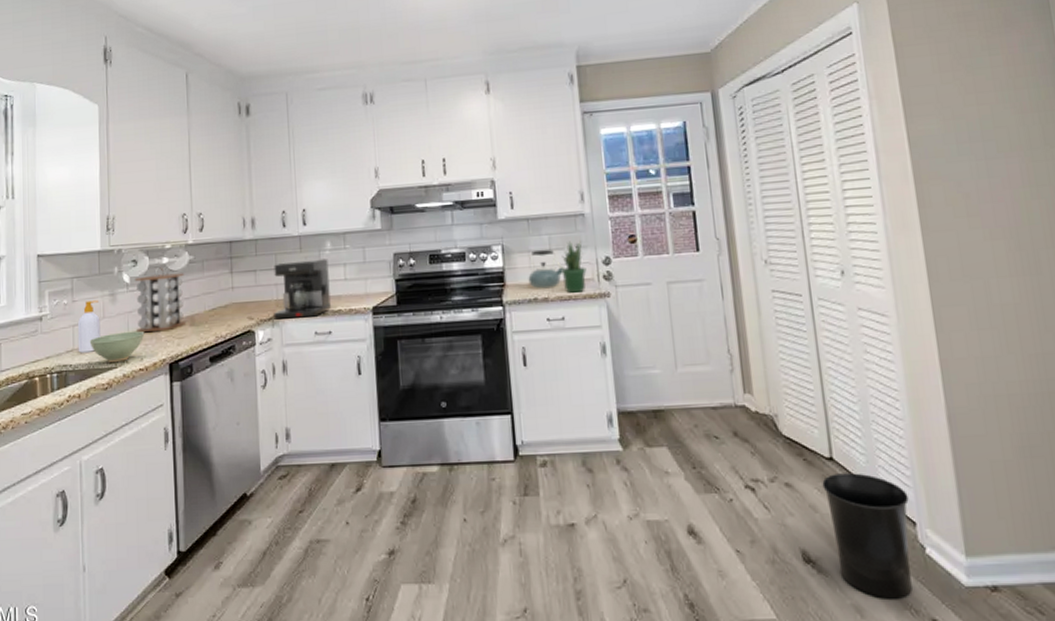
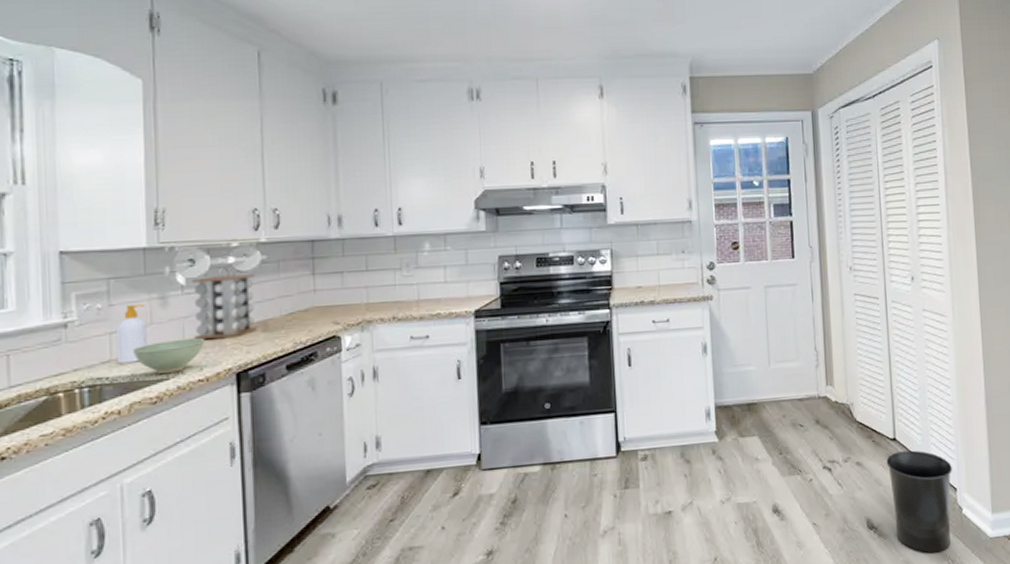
coffee maker: present [273,258,331,320] -> none [363,259,429,324]
kettle: present [528,250,566,289] -> none [636,255,672,293]
planter: present [561,241,587,293] -> none [668,247,692,296]

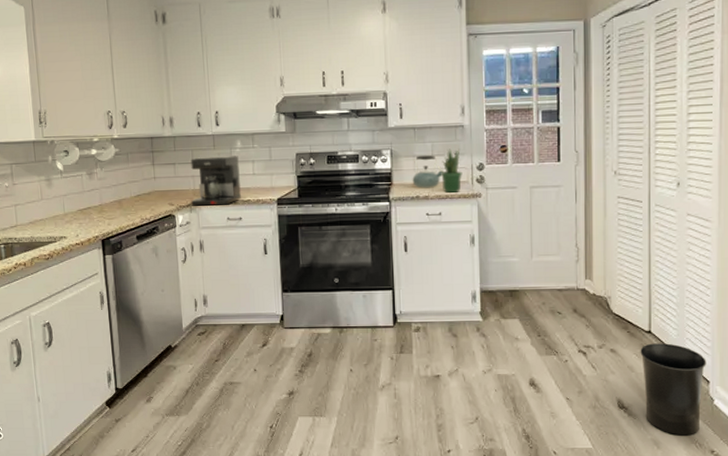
soap bottle: present [115,304,147,364] -> none [18,184,40,228]
bowl: present [132,337,205,375] -> none [30,211,79,238]
spice rack: present [191,266,258,340] -> none [67,157,115,213]
coffee maker: none [363,259,429,324] -> present [191,155,241,206]
kettle: none [636,255,672,293] -> present [412,155,445,189]
planter: none [668,247,692,296] -> present [441,149,463,193]

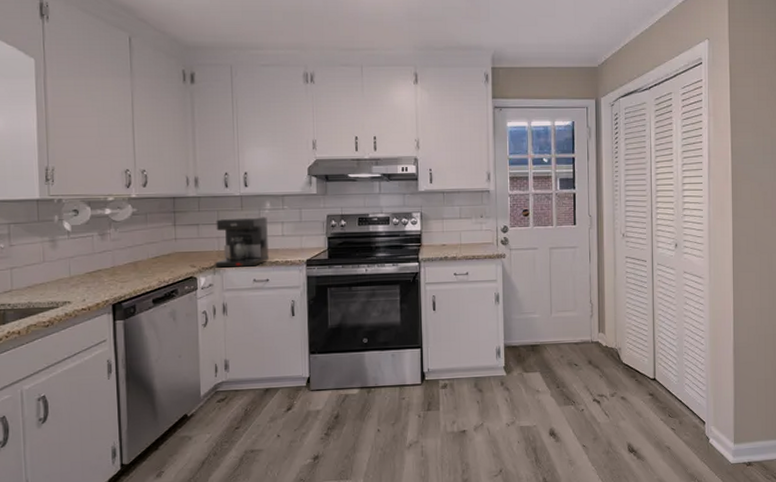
kettle: present [412,155,445,189] -> none [441,218,472,250]
planter: present [441,149,463,193] -> none [468,212,488,254]
waste bin: present [640,343,706,436] -> none [647,389,702,474]

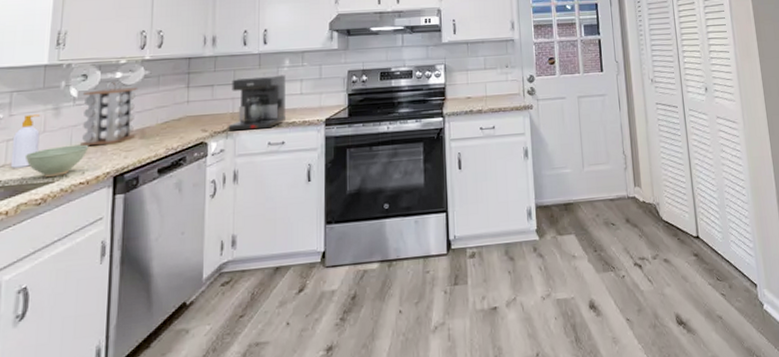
soap bottle: none [15,245,41,293] -> present [10,114,40,168]
bowl: none [28,274,87,303] -> present [24,144,89,178]
spice rack: none [75,216,130,276] -> present [79,80,138,146]

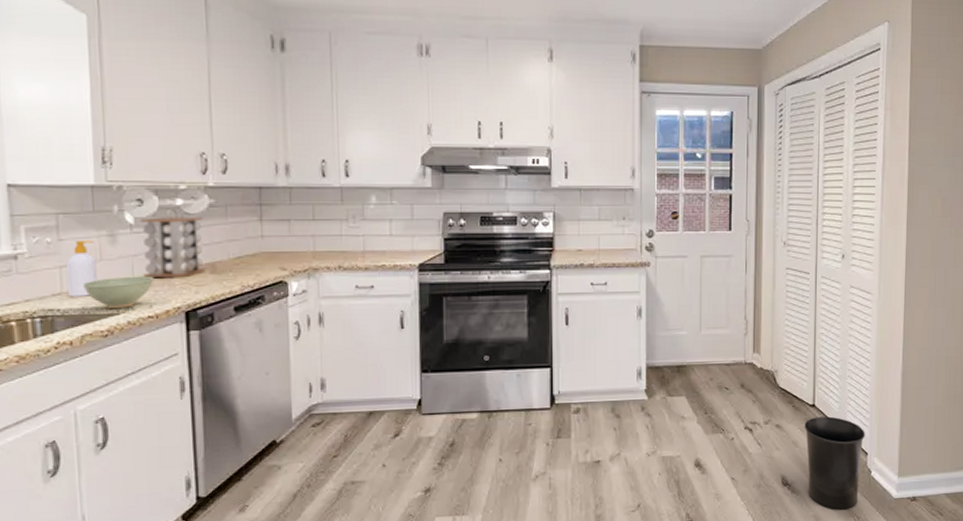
coffee maker: present [228,74,286,132] -> none [309,211,374,271]
waste bin: none [691,247,755,349] -> present [804,416,865,510]

